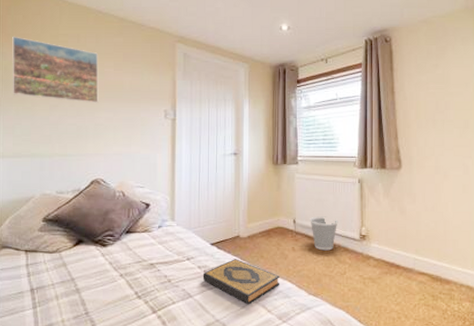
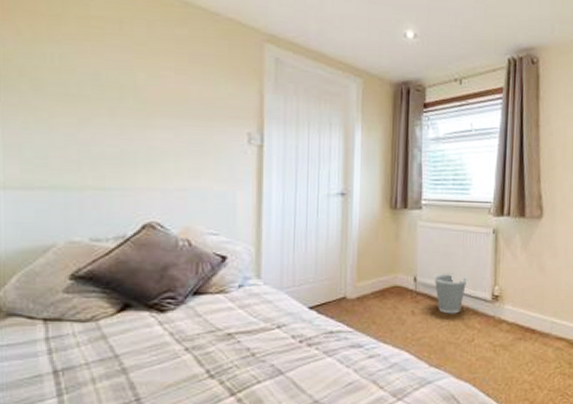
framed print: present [12,36,99,103] -> none [14,12,152,118]
hardback book: present [202,259,280,304] -> none [297,326,396,380]

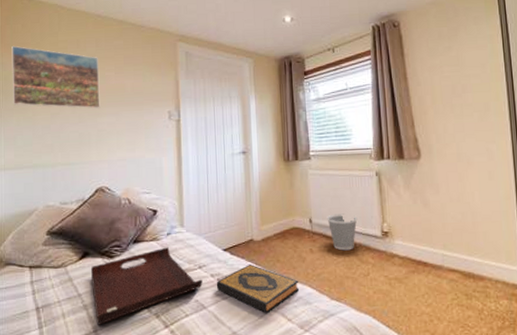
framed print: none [14,12,152,118] -> present [12,45,100,109]
serving tray: none [134,301,281,393] -> present [91,247,203,325]
hardback book: none [297,326,396,380] -> present [216,264,300,313]

